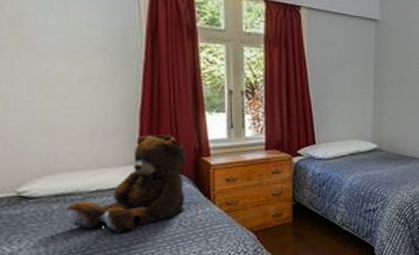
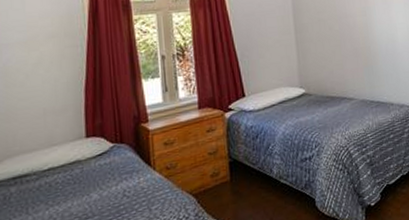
teddy bear: present [61,135,186,233] -> none [18,105,129,210]

